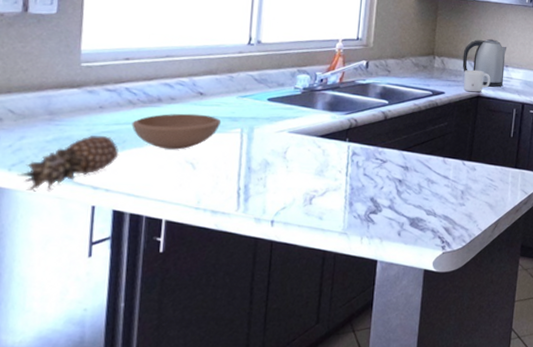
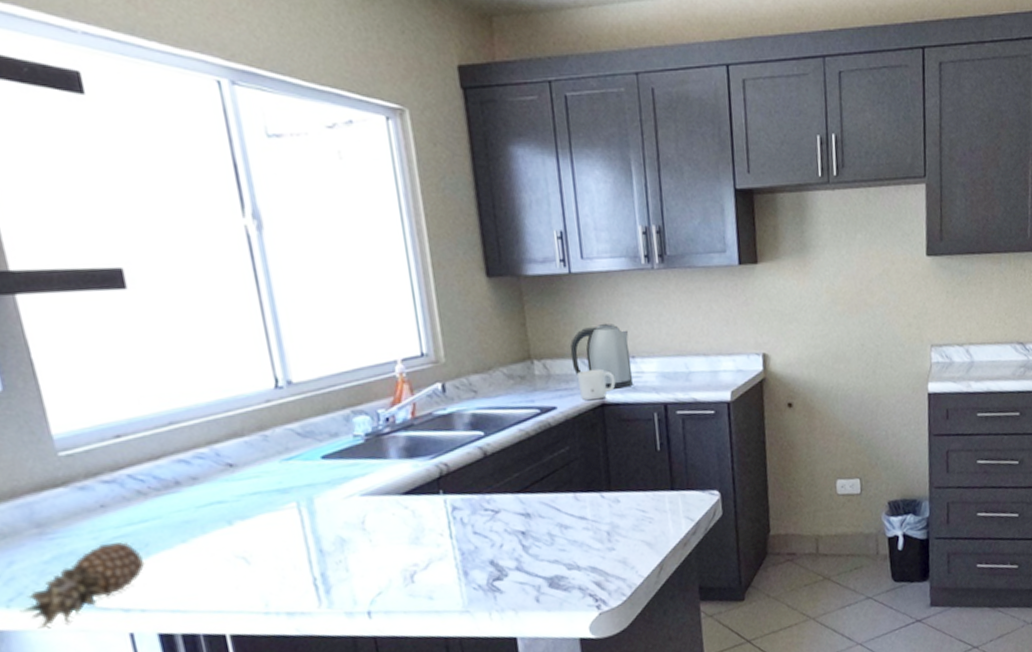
bowl: present [131,113,222,150] -> none [149,492,268,546]

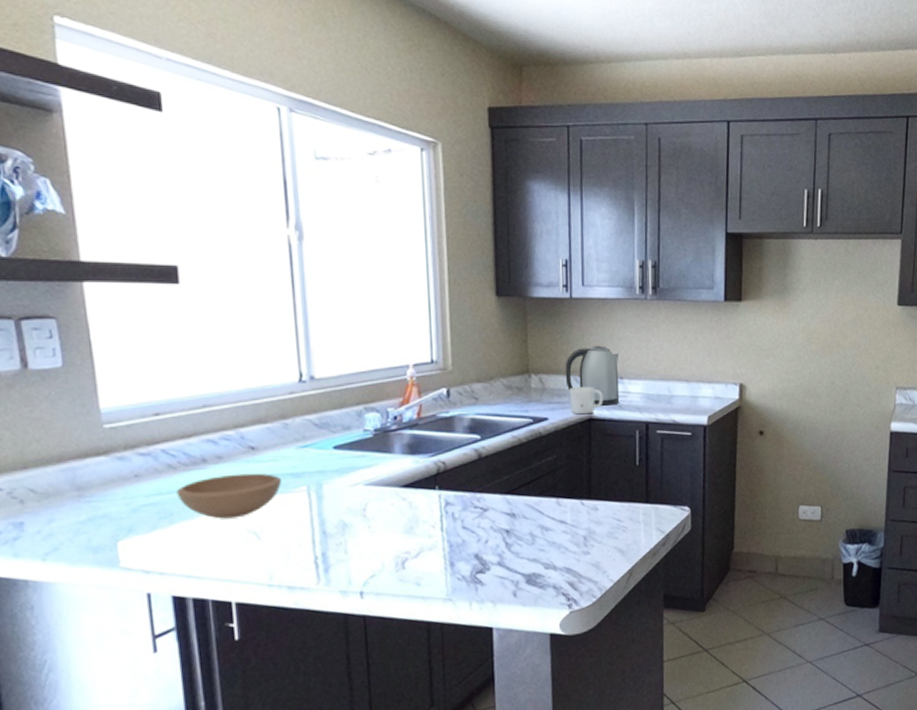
fruit: present [20,541,145,628] -> none [53,510,168,582]
bowl: none [149,492,268,546] -> present [176,473,283,519]

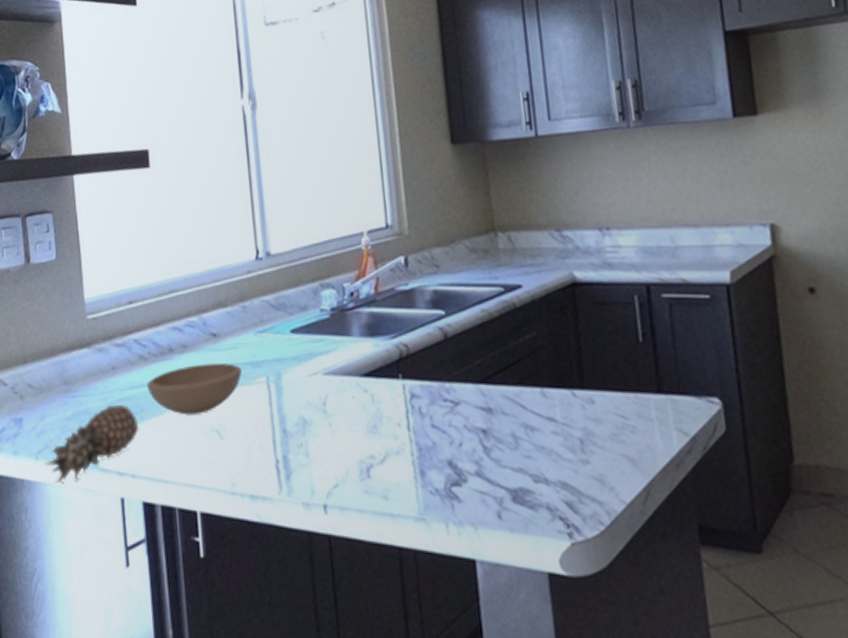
fruit: none [53,510,168,582] -> present [44,405,139,483]
kettle: present [565,345,620,406] -> none [536,189,609,267]
mug: present [568,386,604,415] -> none [543,242,588,279]

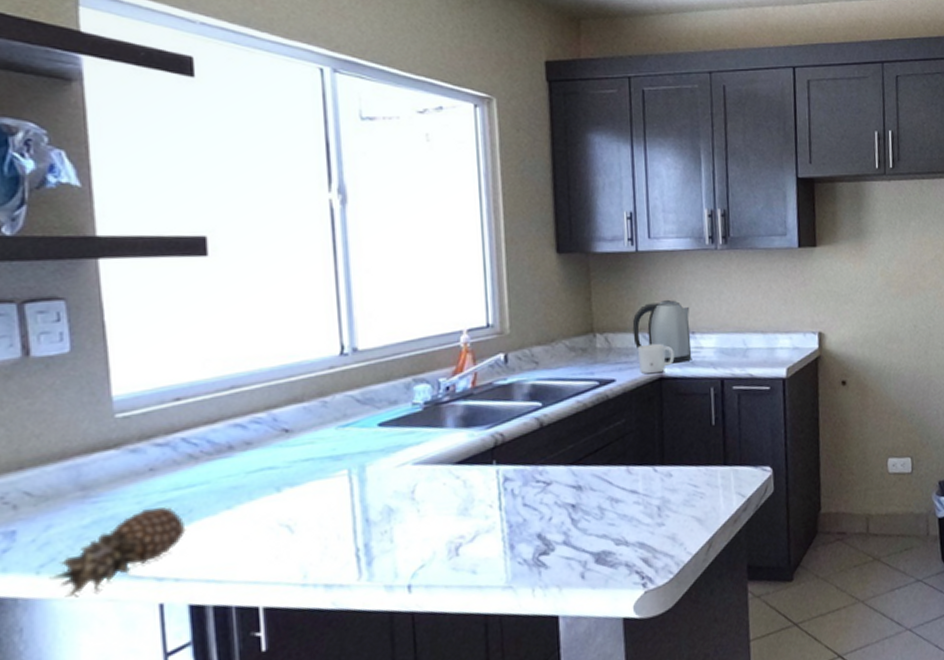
bowl: present [146,362,243,415] -> none [197,458,320,513]
kettle: none [536,189,609,267] -> present [632,299,692,364]
mug: none [543,242,588,279] -> present [637,343,675,375]

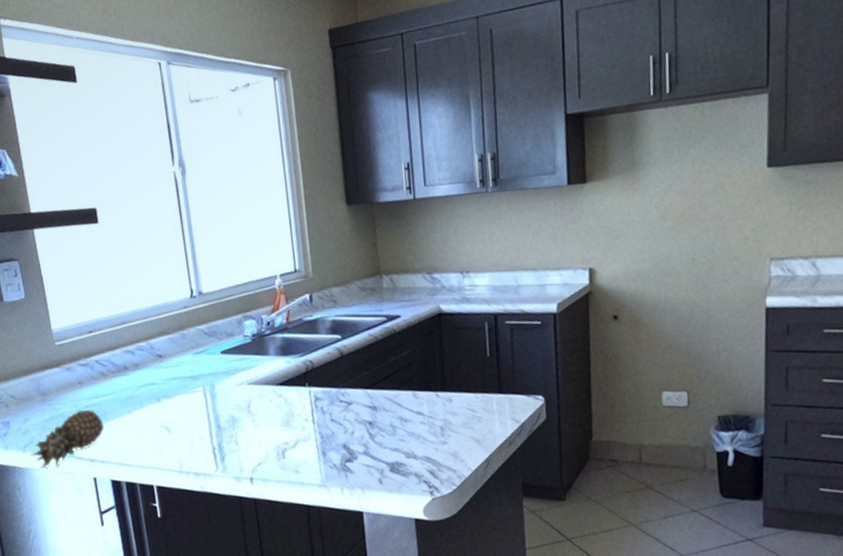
kettle: present [632,299,692,364] -> none [412,242,467,301]
mug: present [637,343,675,375] -> none [418,283,452,311]

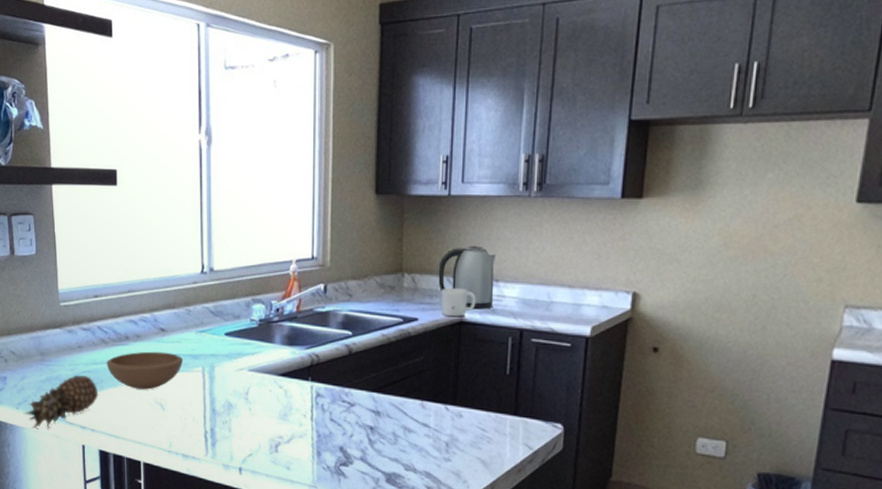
bowl: none [108,377,184,417] -> present [106,351,184,390]
kettle: none [412,242,467,301] -> present [438,245,497,309]
mug: none [418,283,452,311] -> present [440,288,476,317]

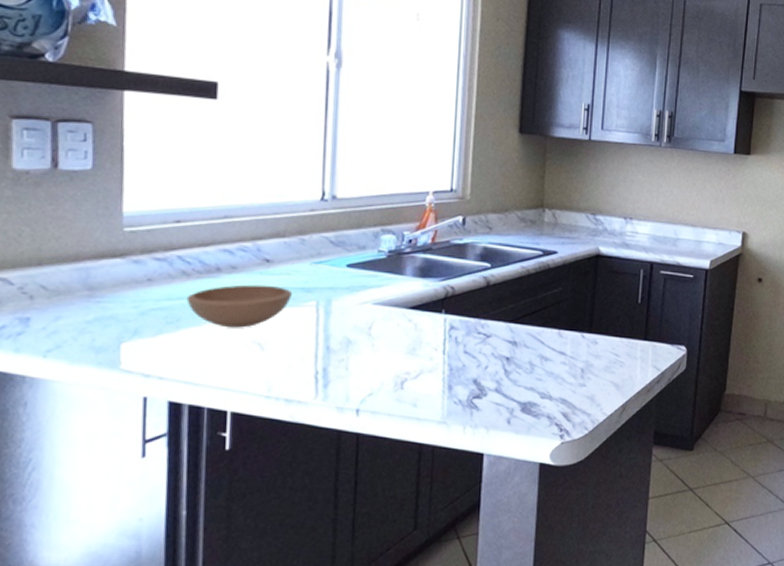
fruit: present [23,375,99,428] -> none [54,314,173,381]
kettle: present [438,245,497,309] -> none [577,186,631,244]
mug: present [440,288,476,317] -> none [579,224,612,251]

